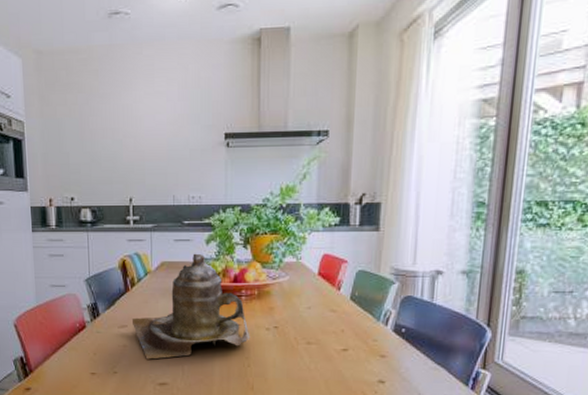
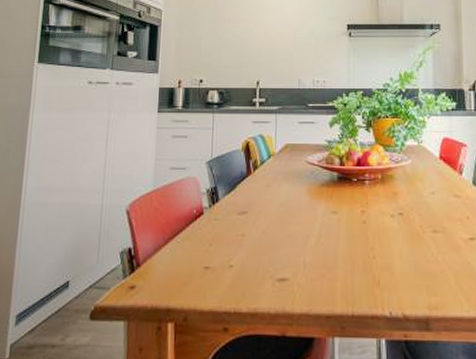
teapot: present [131,253,251,360] -> none [252,136,375,251]

